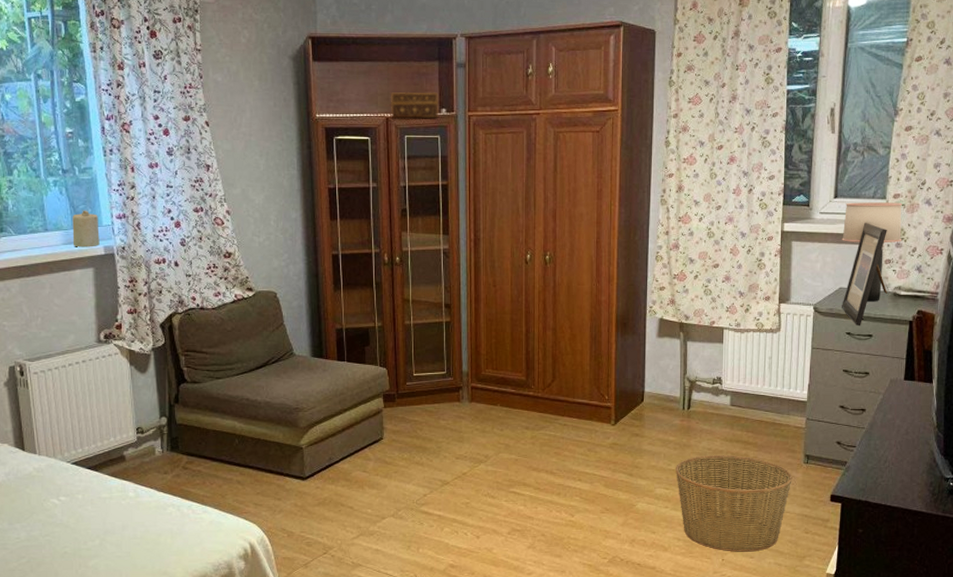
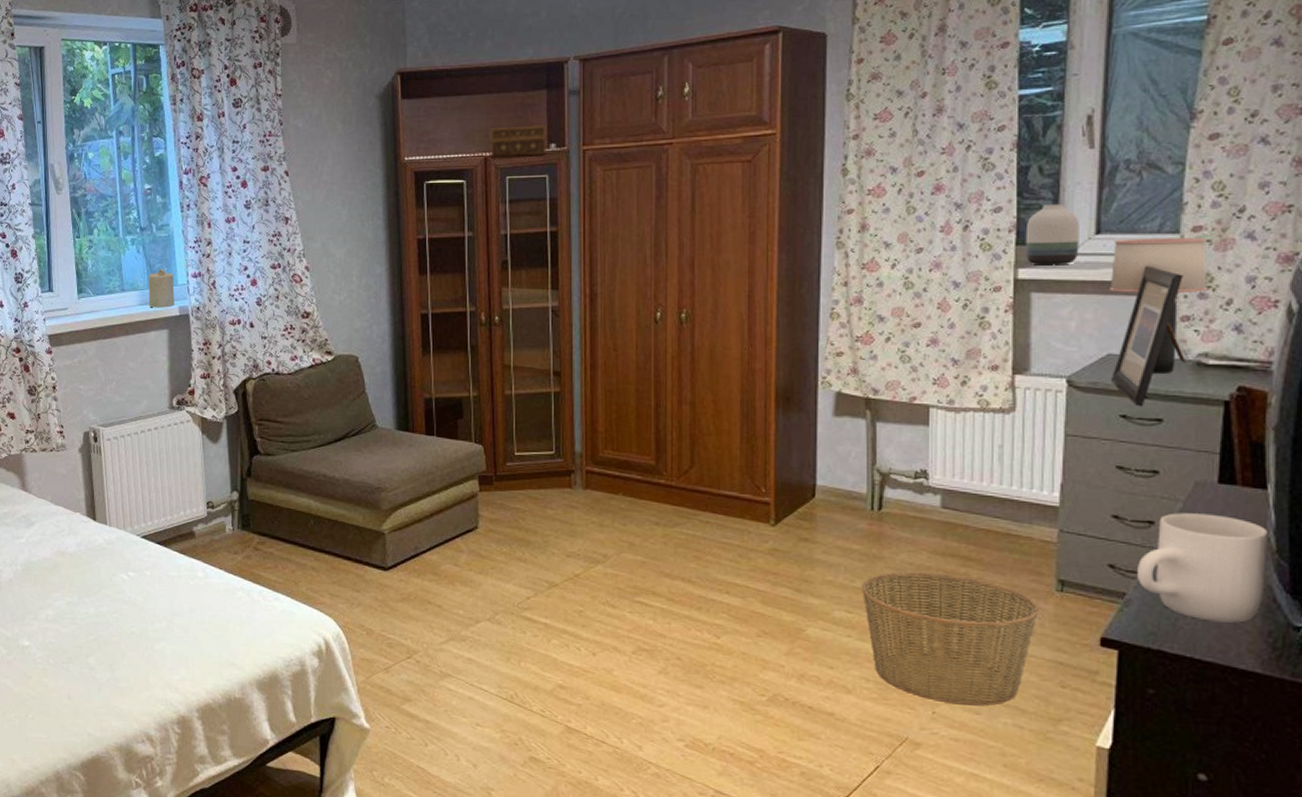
vase: none [789,175,824,221] -> present [1025,205,1079,266]
mug: none [854,402,932,478] -> present [1138,513,1269,623]

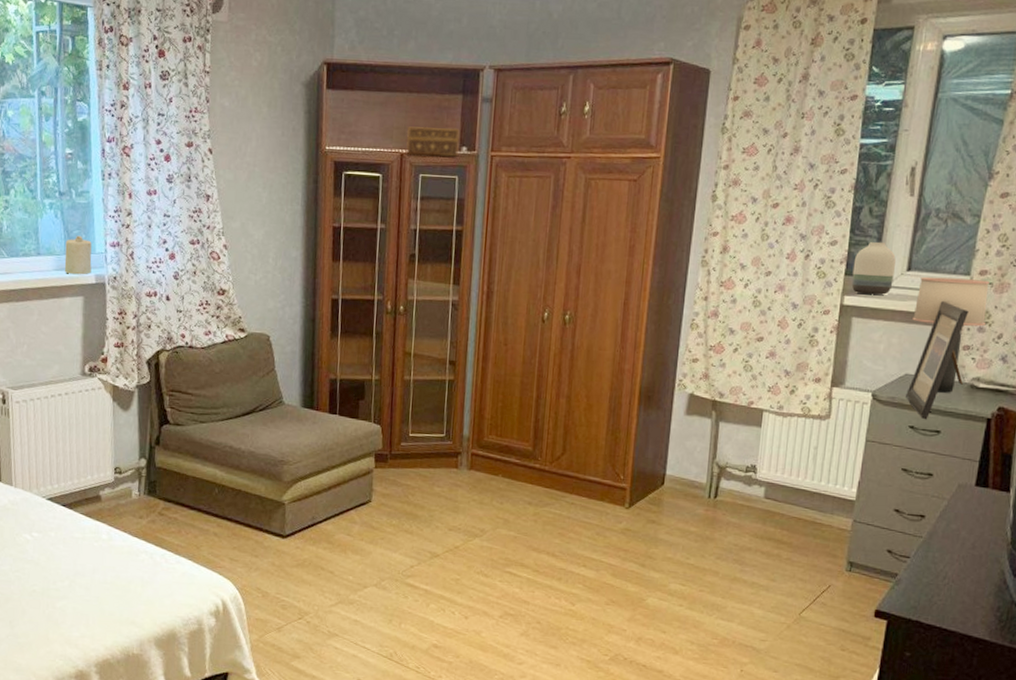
basket: present [862,571,1039,706] -> none [694,551,831,665]
mug: present [1138,513,1269,623] -> none [908,509,1007,600]

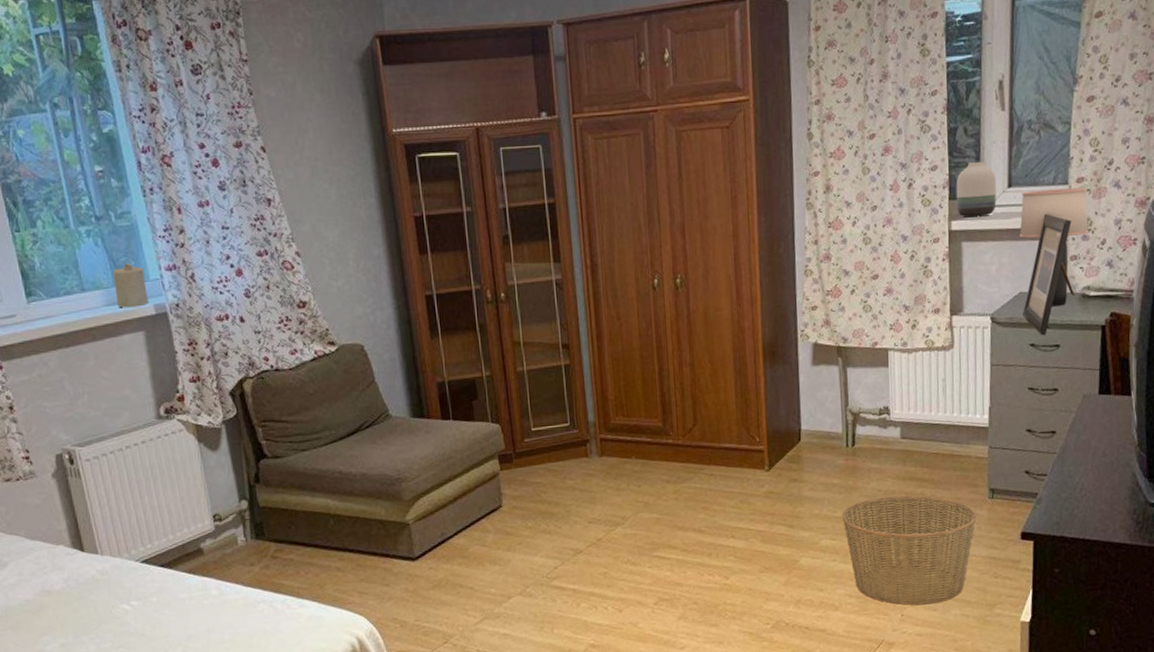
decorative box: present [406,126,460,159] -> none [478,92,538,130]
basket: none [694,551,831,665] -> present [842,495,977,606]

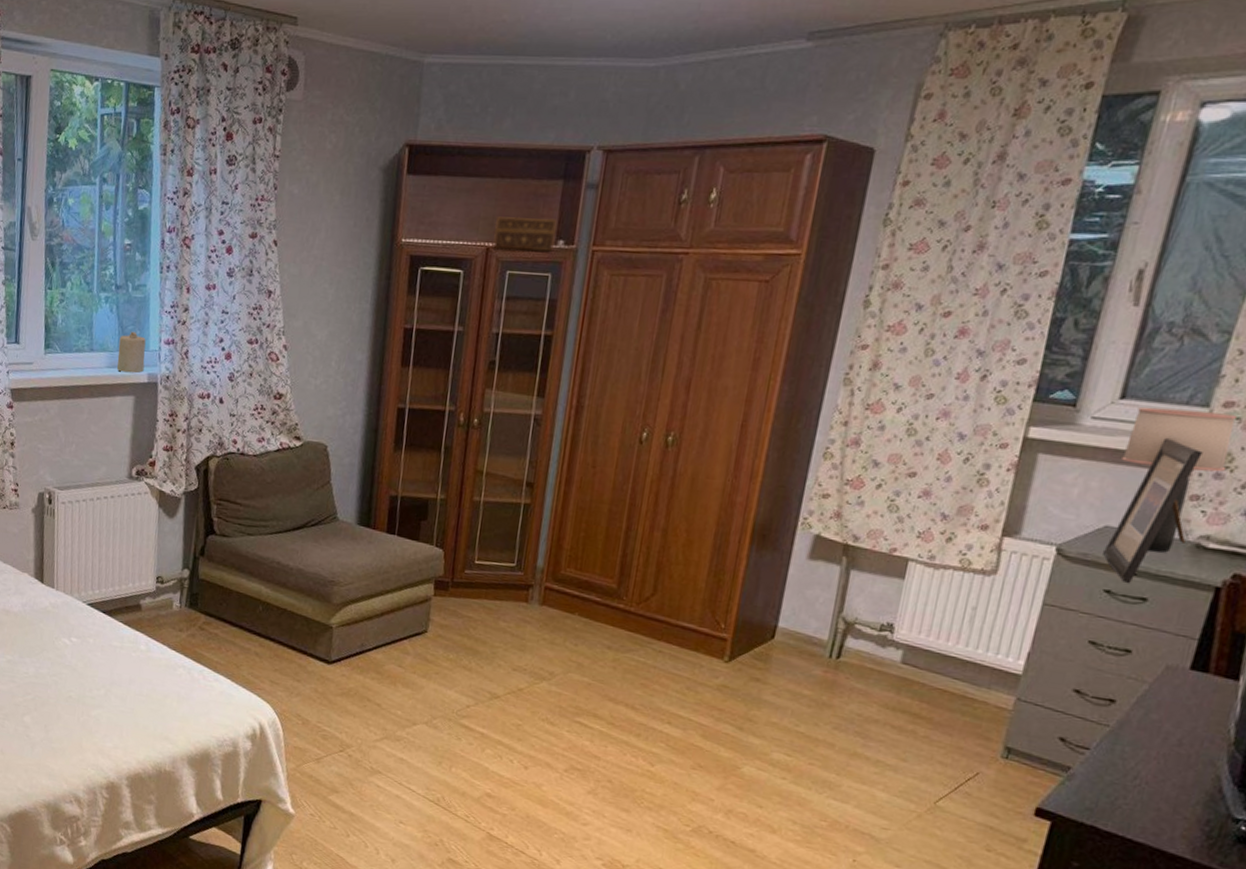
decorative box: none [478,92,538,130] -> present [492,216,557,254]
basket: present [842,495,977,606] -> none [803,721,980,860]
vase: present [956,162,997,218] -> none [1040,362,1106,428]

